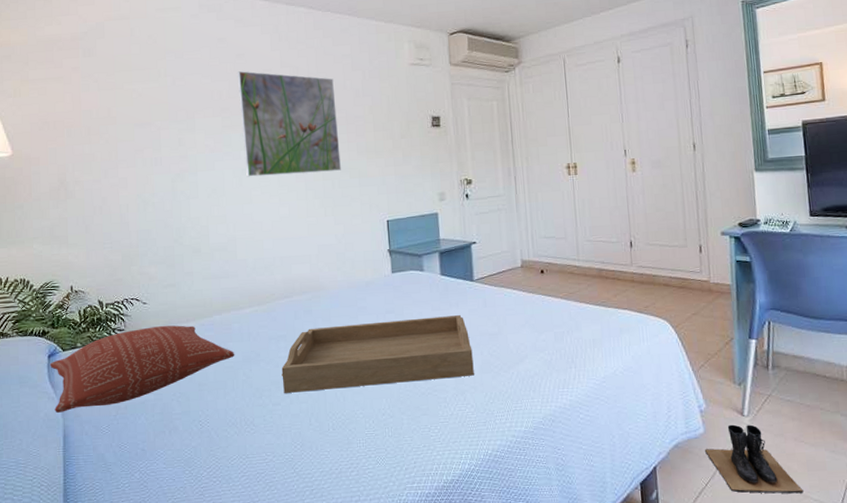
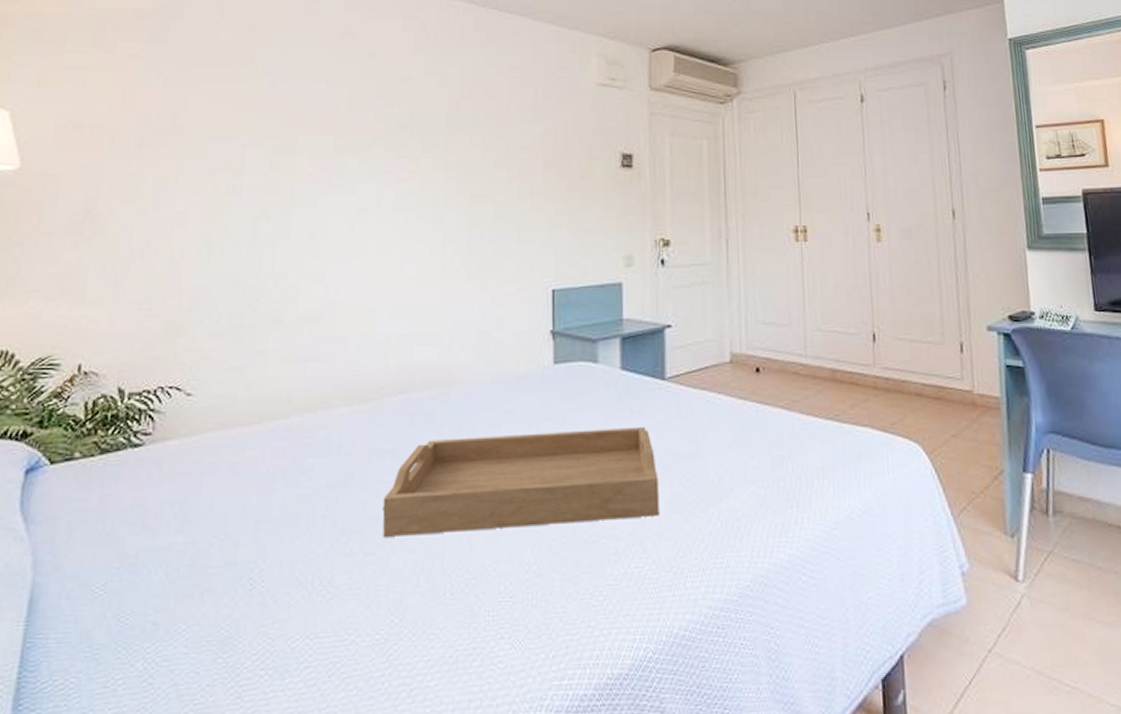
pillow: present [50,325,235,414] -> none [21,429,316,564]
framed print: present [237,71,341,177] -> none [361,77,496,220]
boots: present [704,424,804,494] -> none [967,593,1097,696]

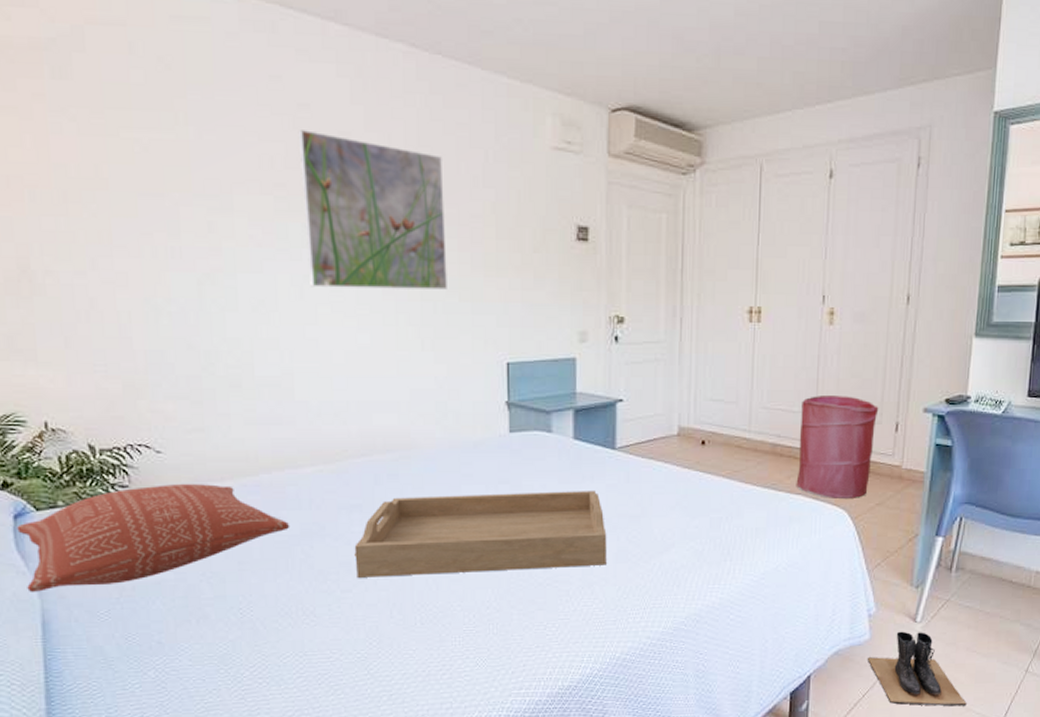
pillow: none [21,429,316,564] -> present [17,484,290,593]
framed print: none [361,77,496,220] -> present [298,130,447,289]
laundry hamper: none [858,315,941,430] -> present [796,396,879,498]
boots: none [967,593,1097,696] -> present [867,631,967,707]

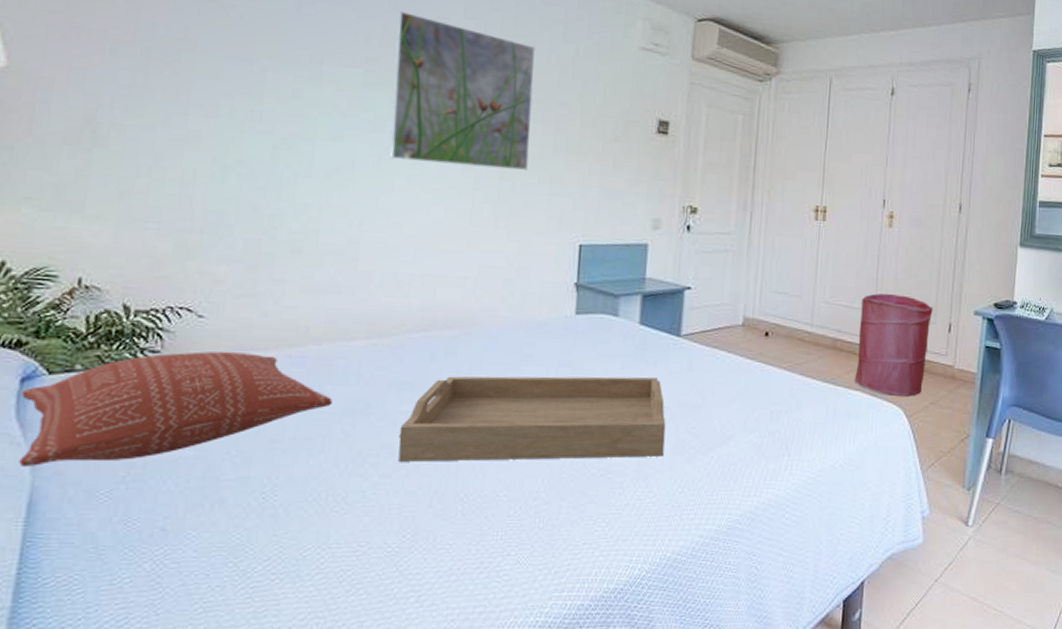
boots: present [867,631,967,707] -> none [920,535,1017,618]

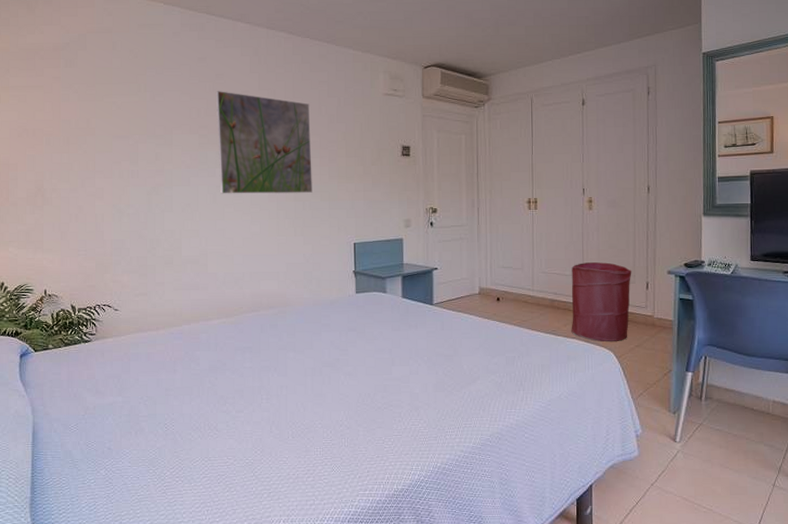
pillow: present [19,351,333,468] -> none [22,332,202,411]
serving tray: present [398,376,666,462] -> none [246,336,429,401]

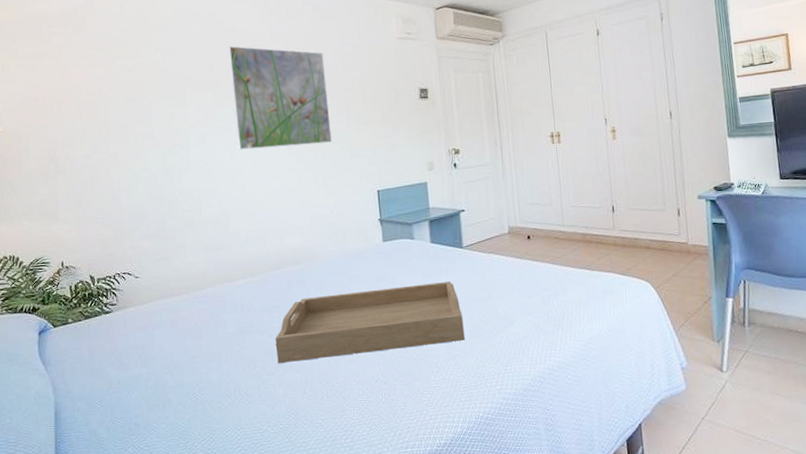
serving tray: none [246,336,429,401] -> present [275,282,465,363]
laundry hamper: present [571,262,632,341] -> none [601,191,664,273]

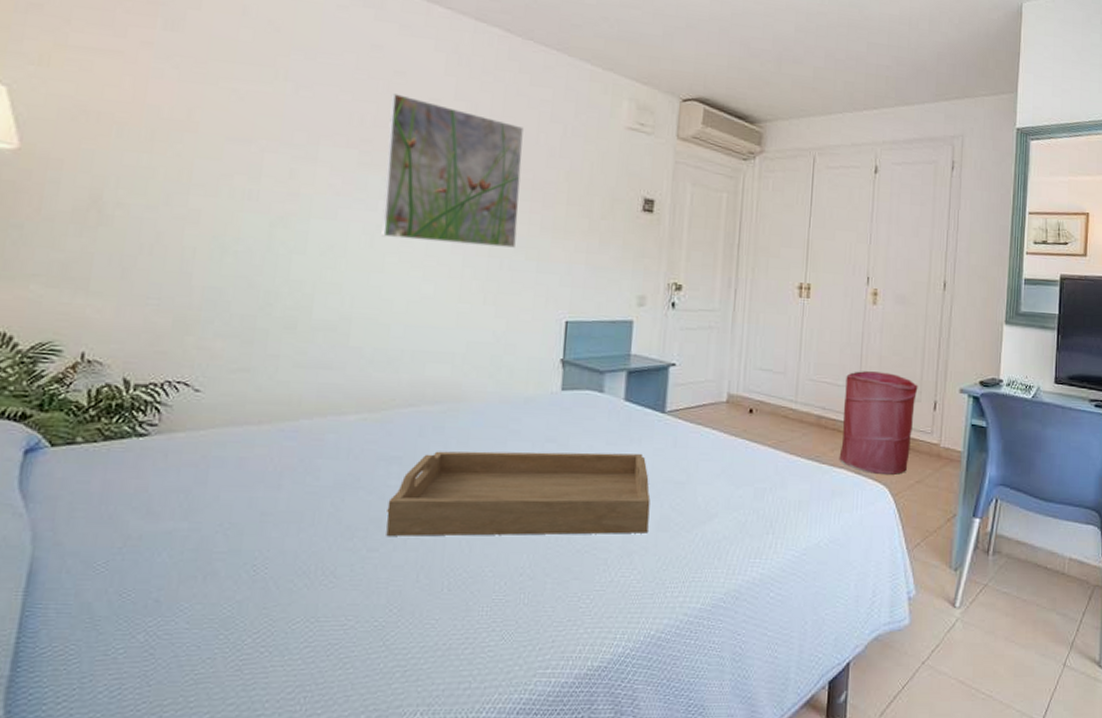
laundry hamper: none [601,191,664,273] -> present [839,371,918,475]

